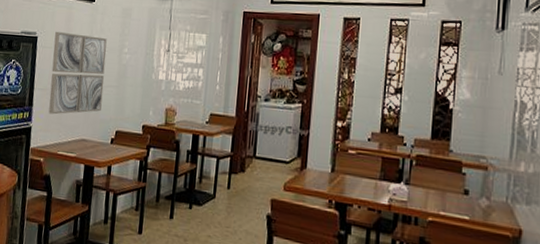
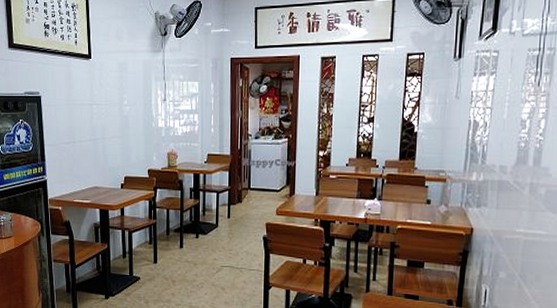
wall art: present [48,31,107,115] -> none [57,89,109,167]

